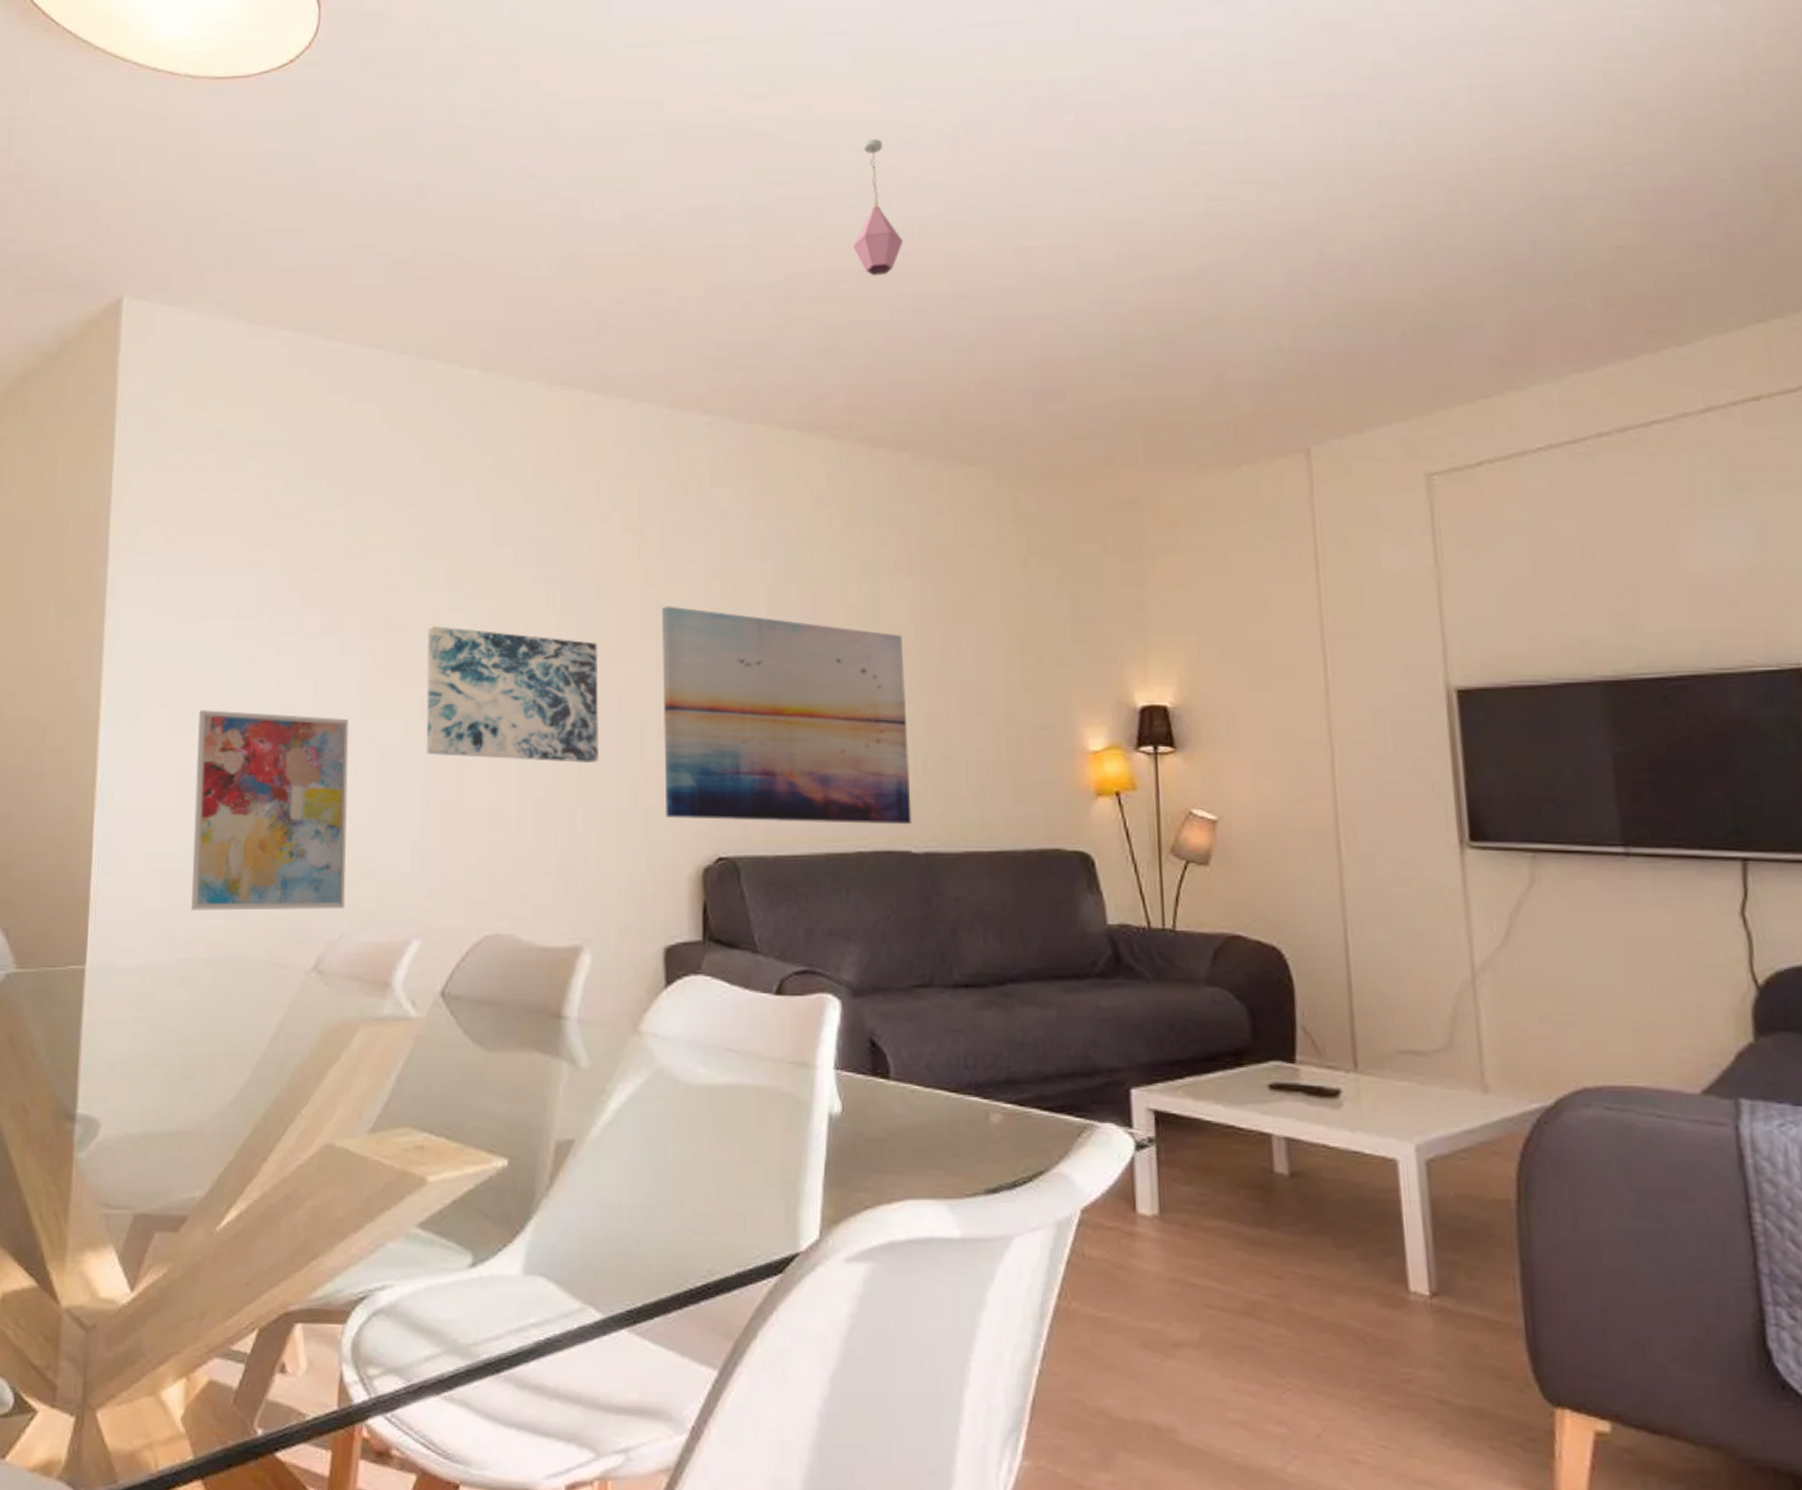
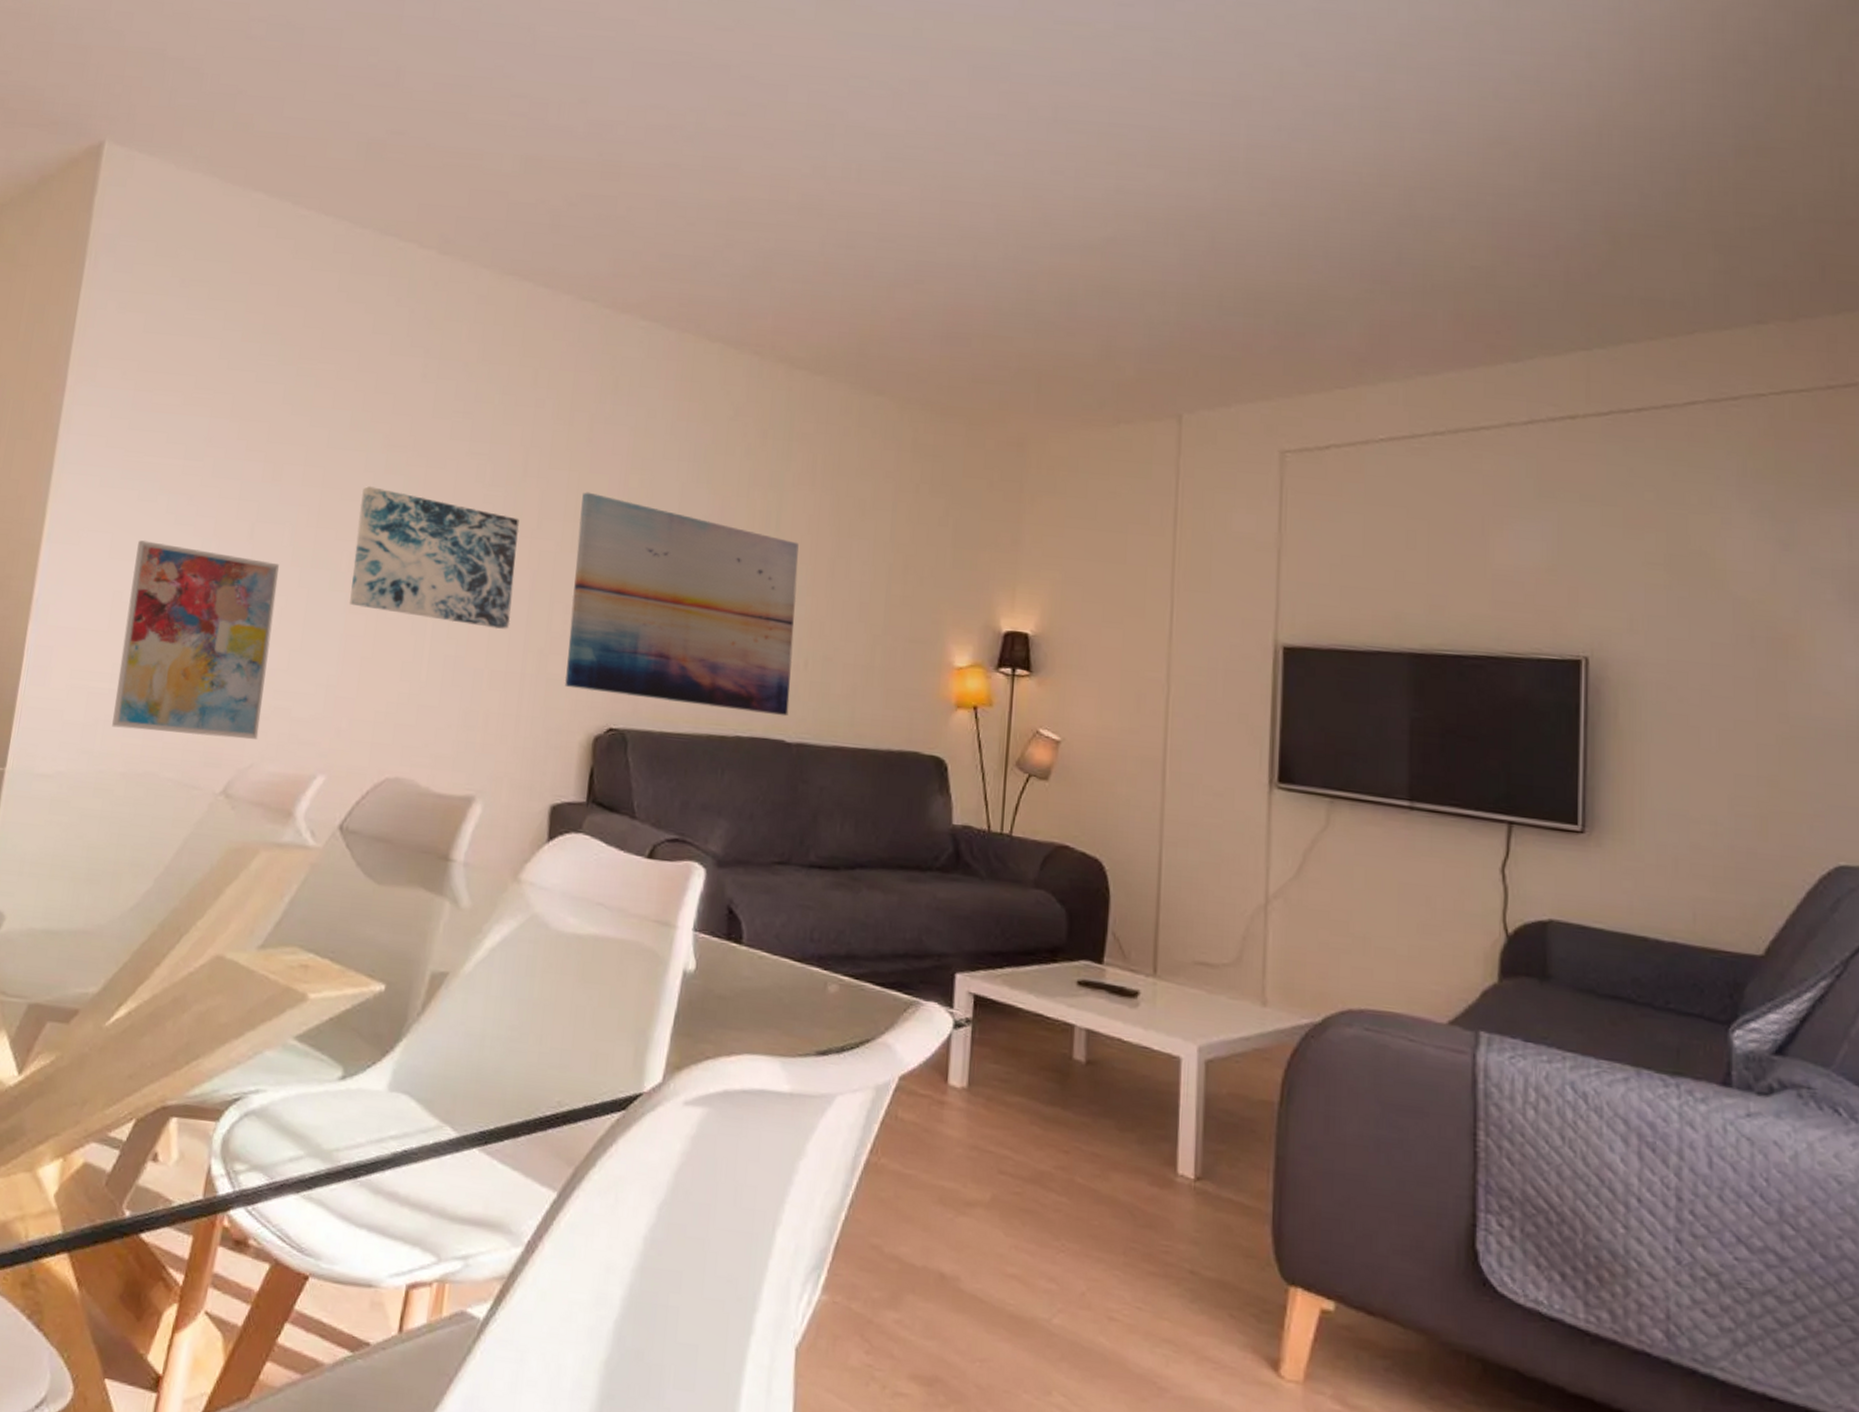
pendant light: present [853,138,904,276] -> none [795,82,842,211]

